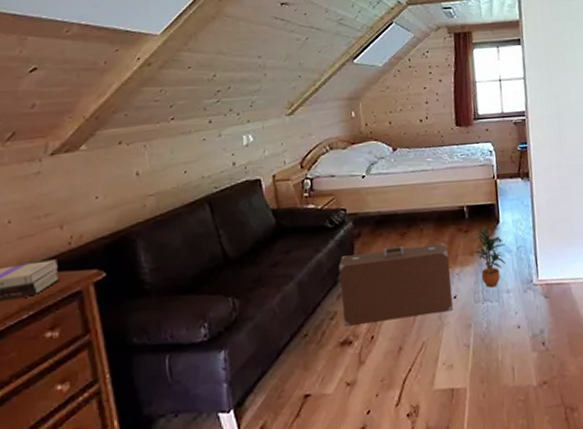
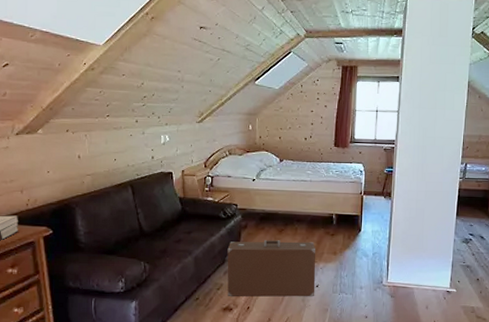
potted plant: present [473,226,506,288] -> none [337,232,364,283]

